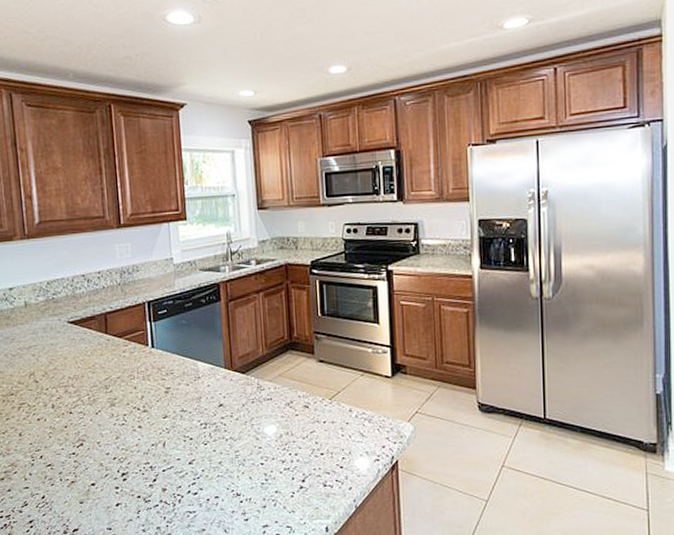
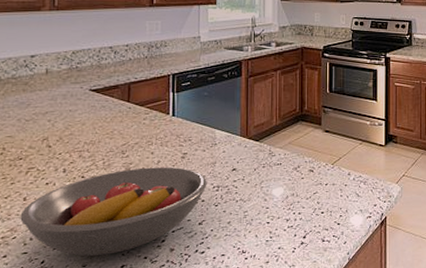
fruit bowl: none [18,402,194,493] -> present [20,167,207,256]

